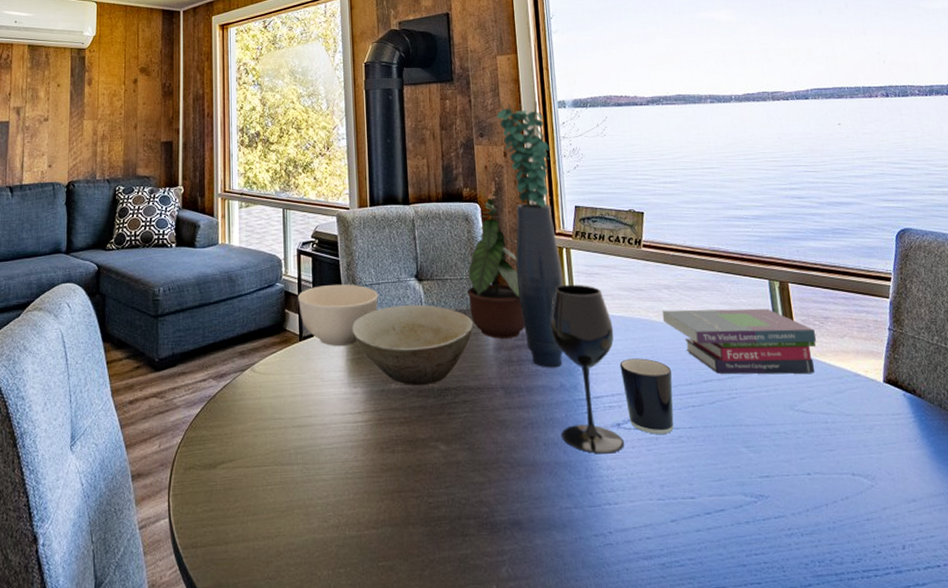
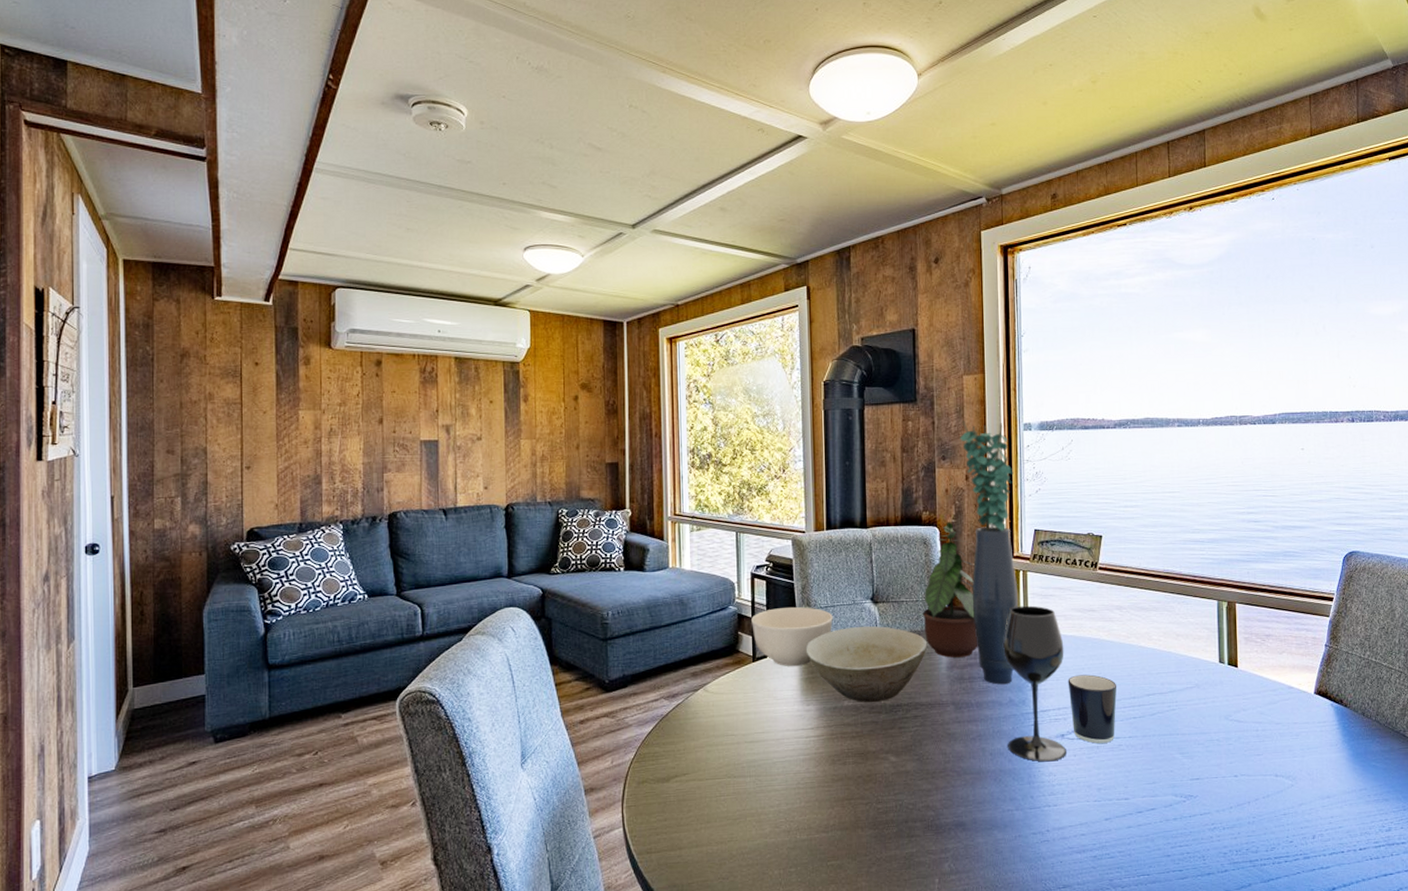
books: present [662,308,817,374] -> none [1112,627,1256,688]

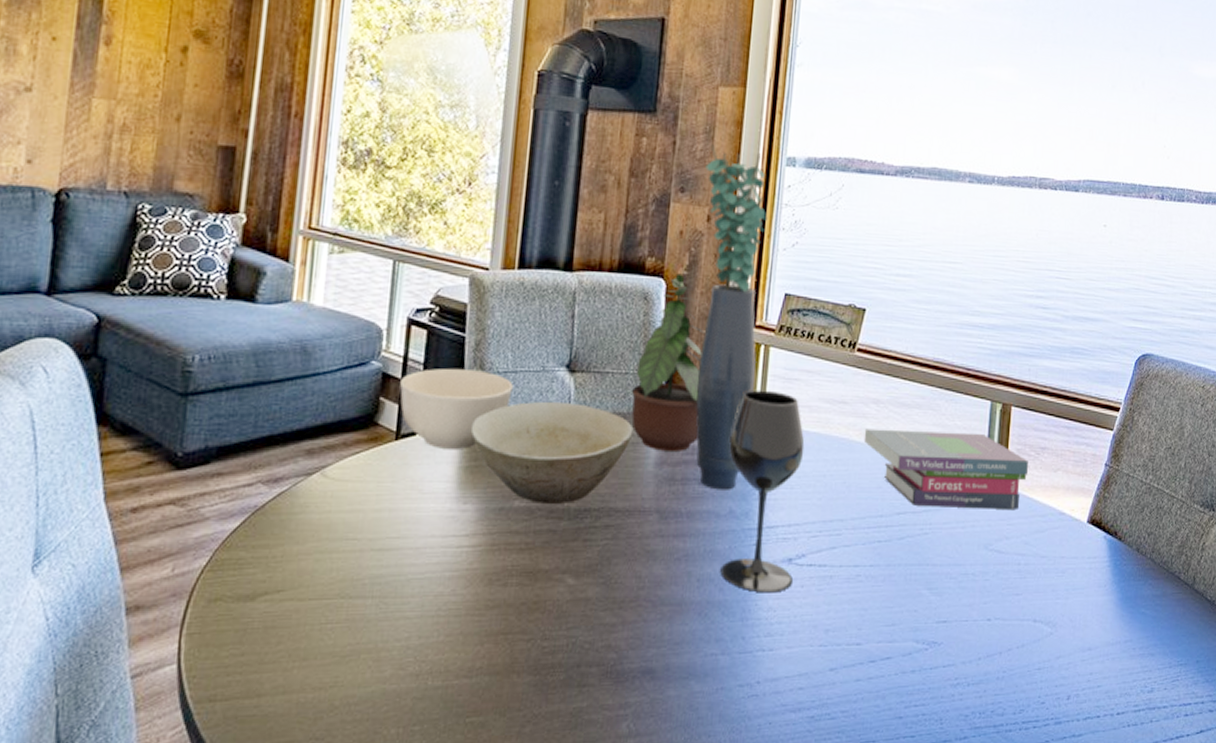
mug: present [1068,674,1117,744] -> none [803,483,863,572]
books: none [1112,627,1256,688] -> present [864,429,1028,511]

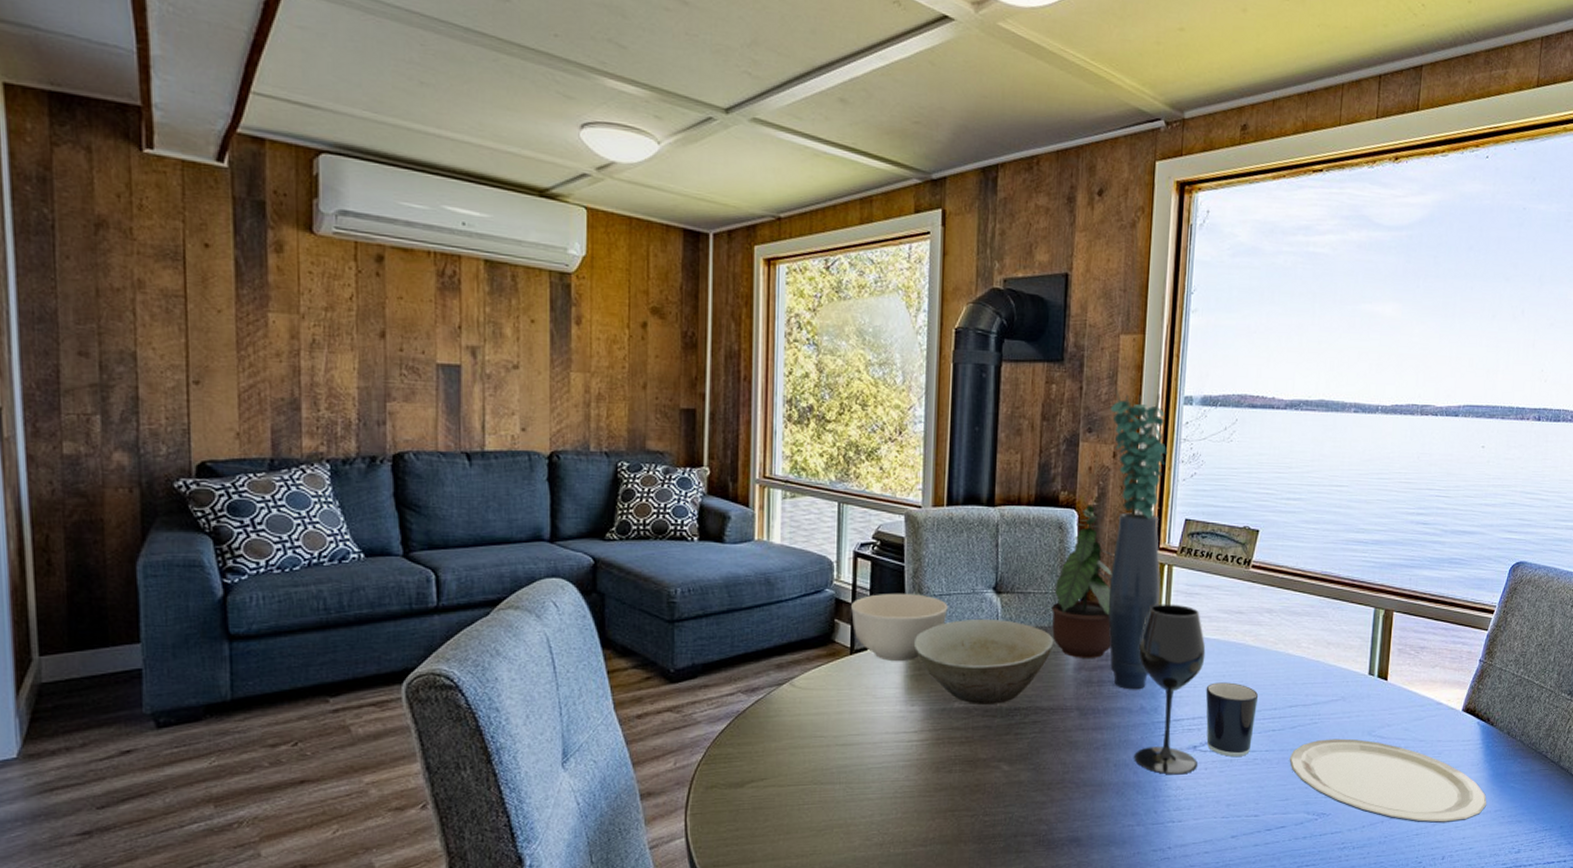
mug: none [803,483,863,572] -> present [1205,682,1259,757]
books: present [864,429,1028,511] -> none [1258,635,1408,702]
plate: none [896,552,1116,656] -> present [1289,738,1487,824]

